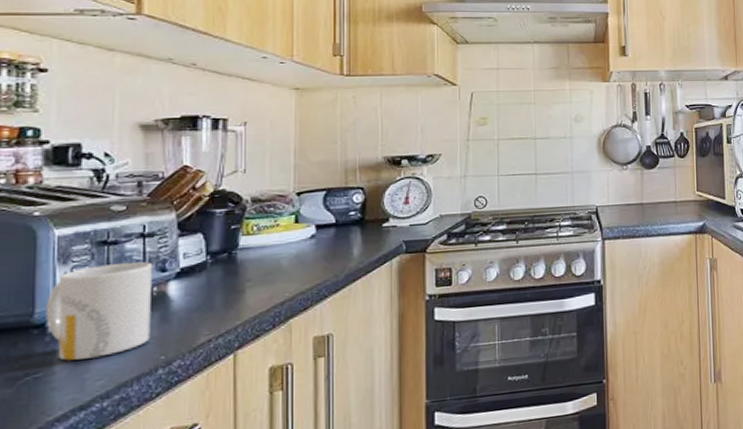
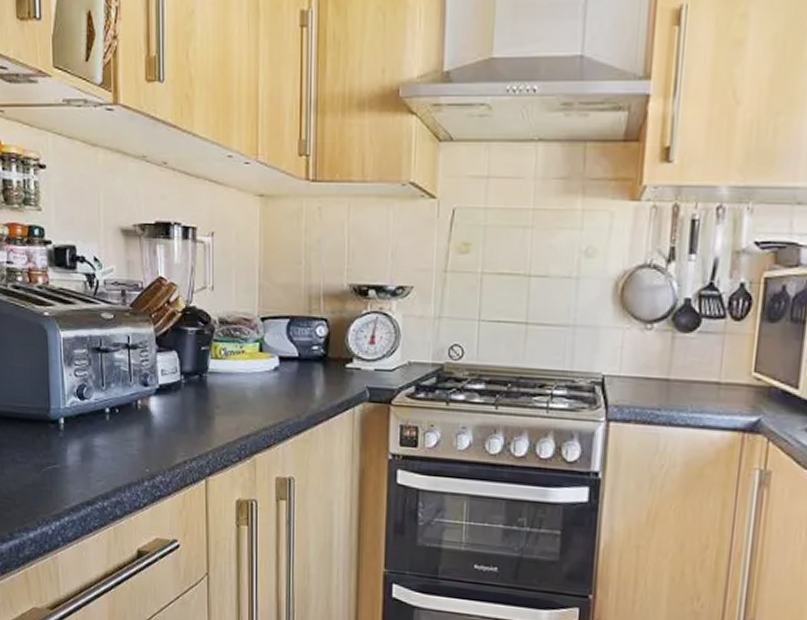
mug: present [45,261,153,361] -> none [58,371,138,460]

